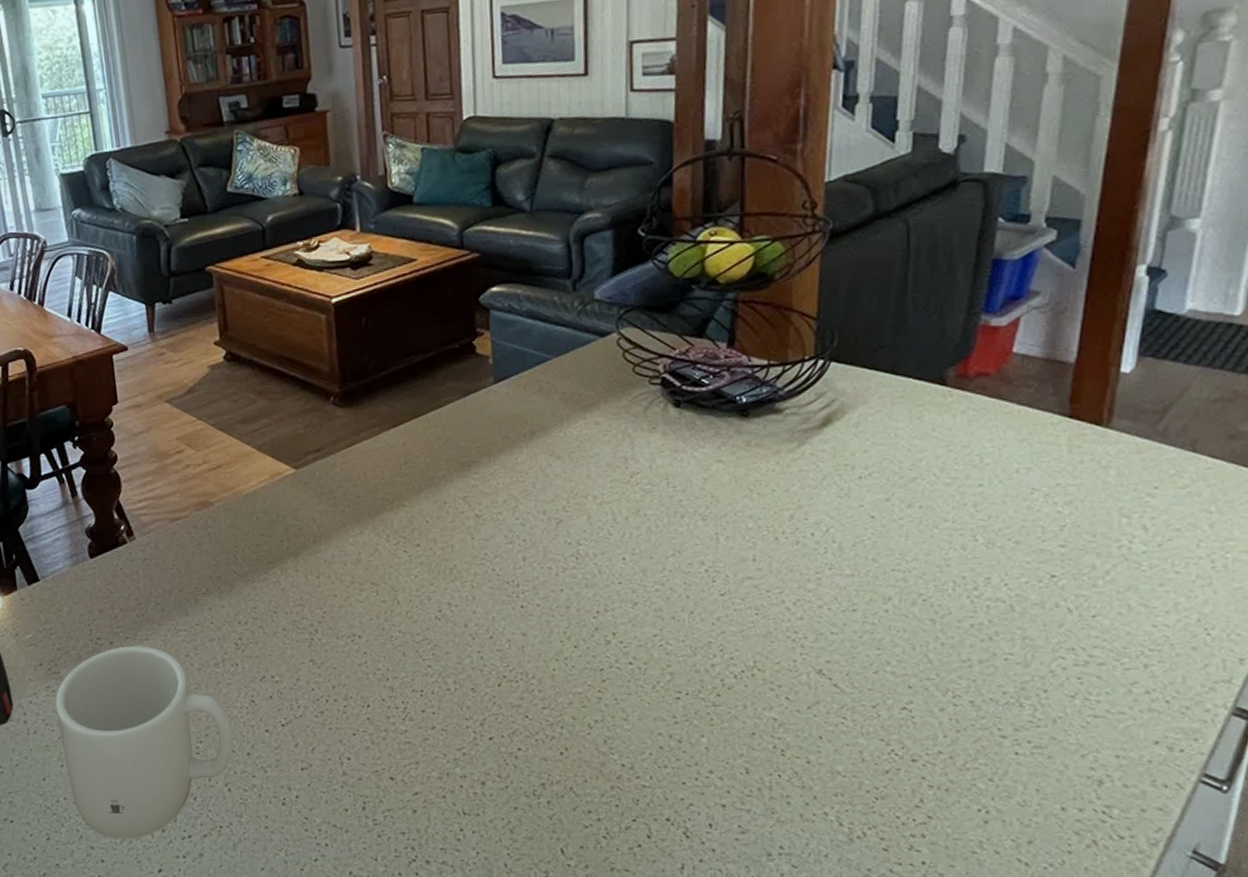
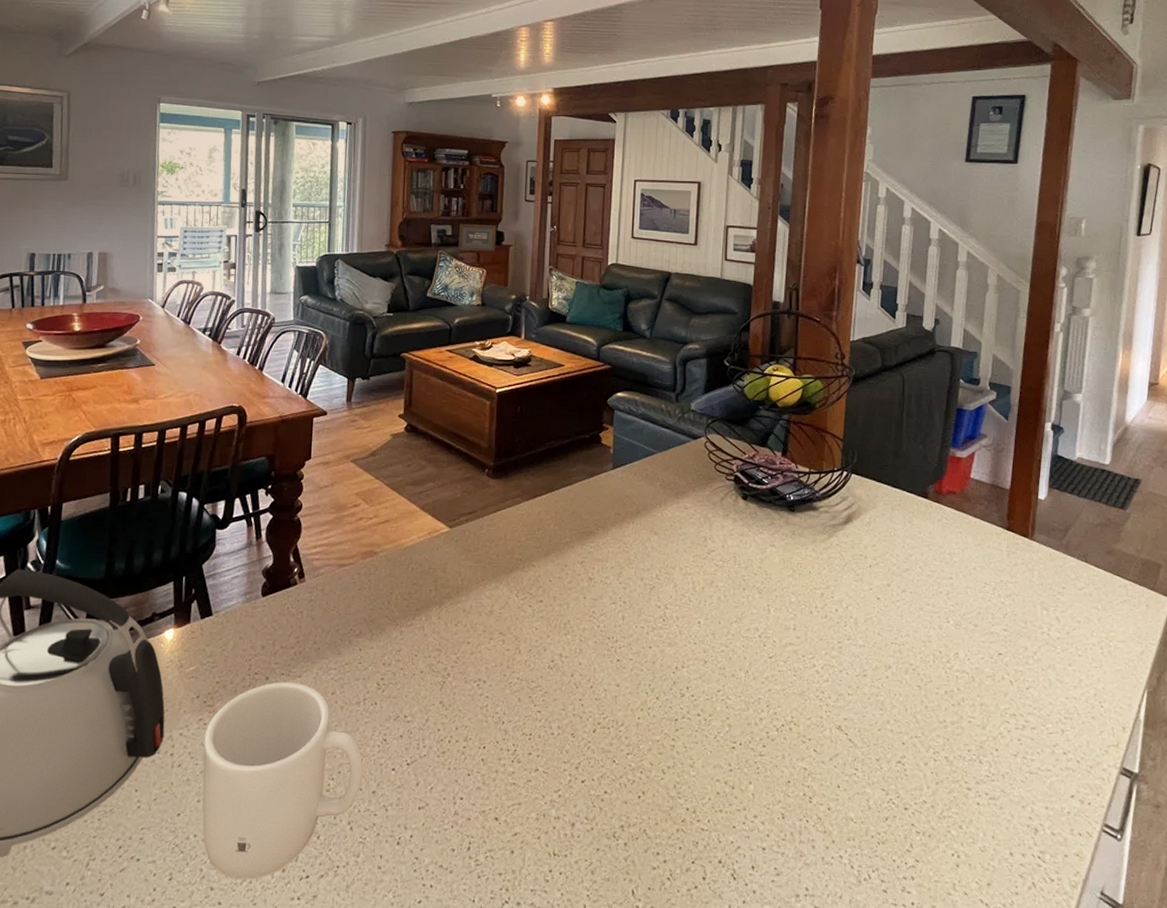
picture frame: none [256,86,309,127] -> present [458,224,497,252]

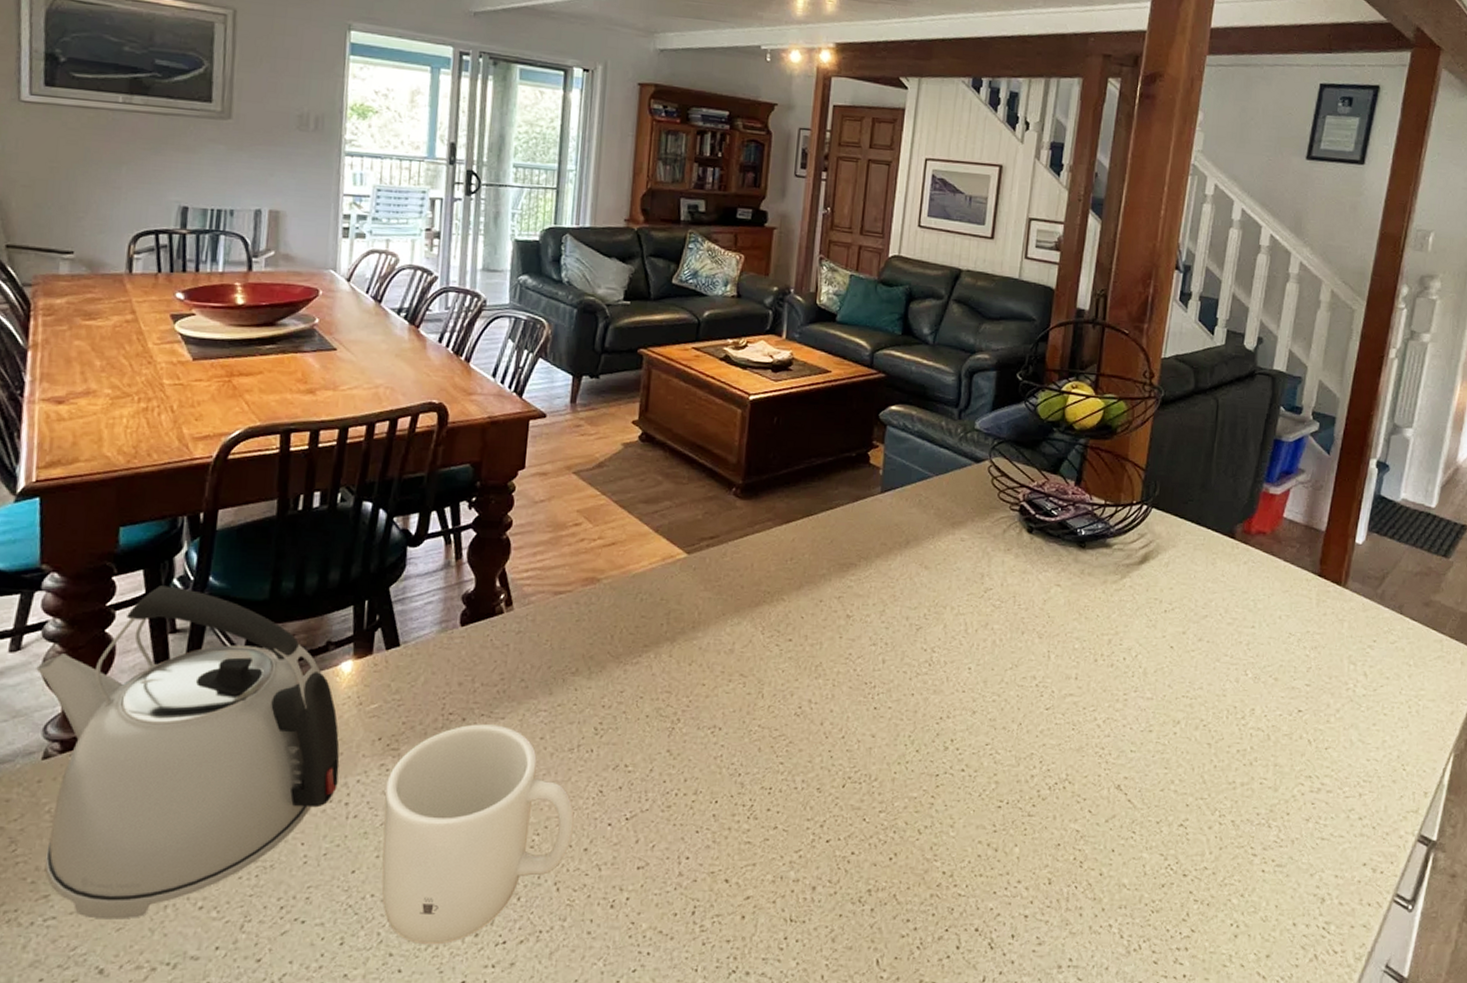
picture frame: present [458,224,497,252] -> none [712,199,760,235]

